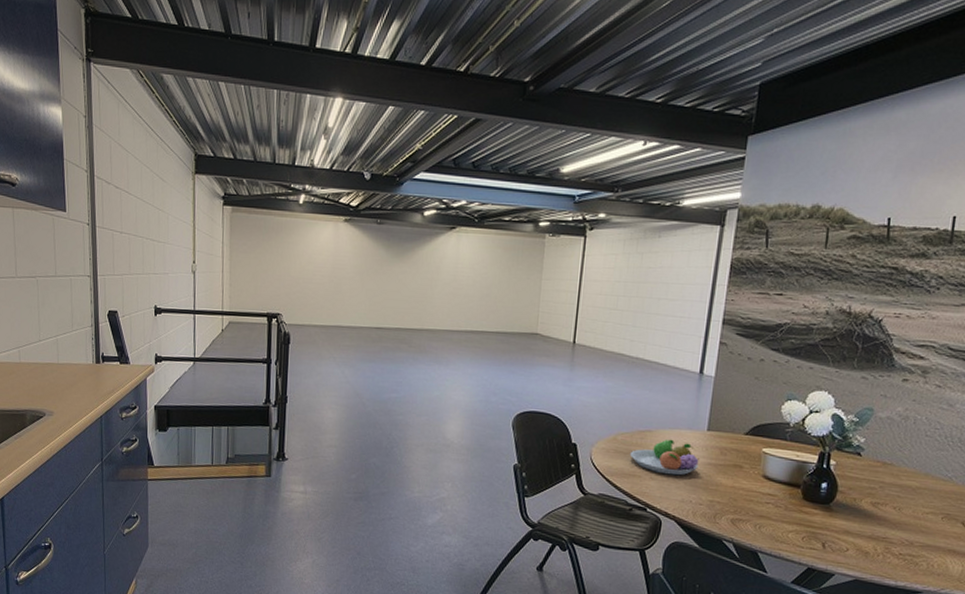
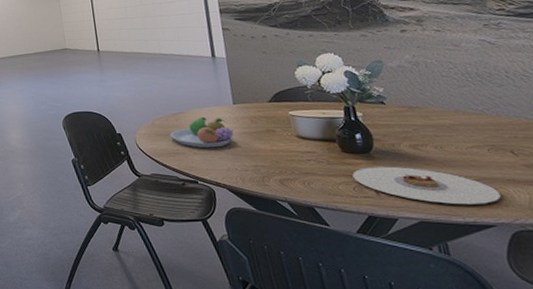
plate: none [805,519,937,571] -> present [352,166,501,205]

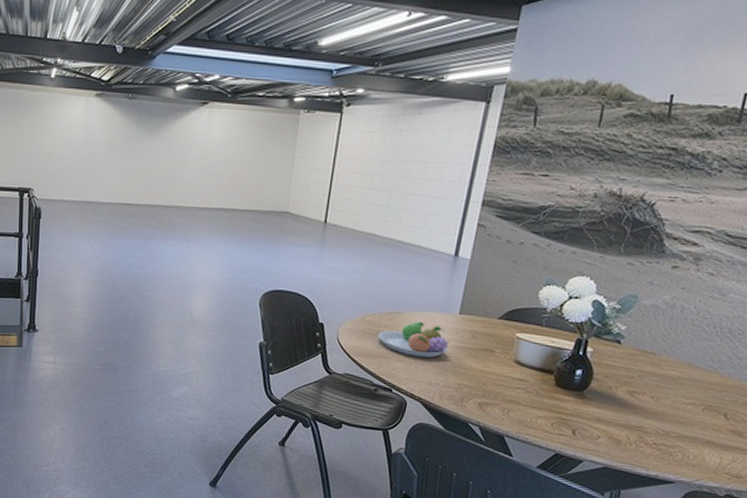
plate: present [352,166,501,205] -> none [555,405,694,461]

